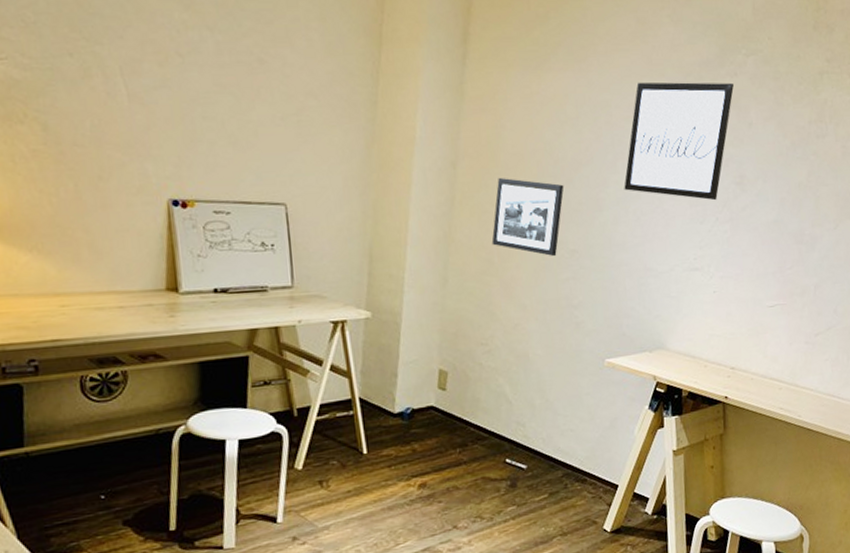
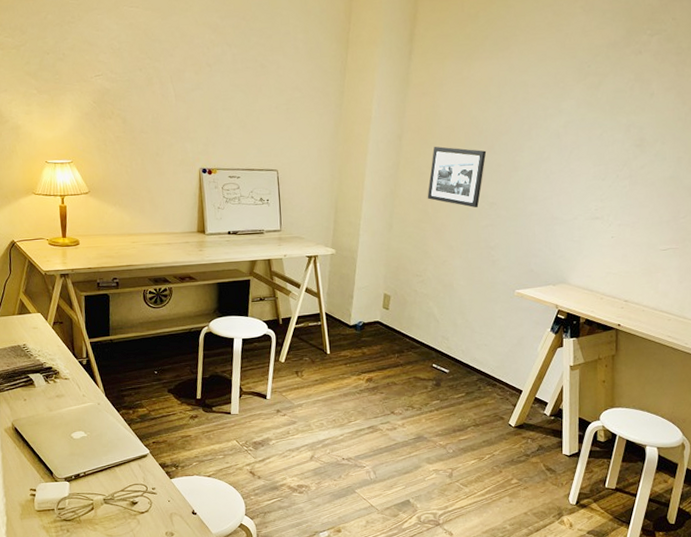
wall art: present [624,82,735,201] -> none [536,60,639,161]

